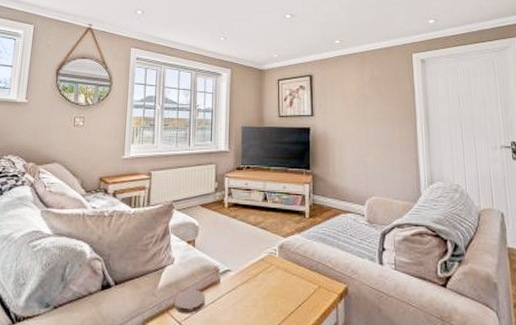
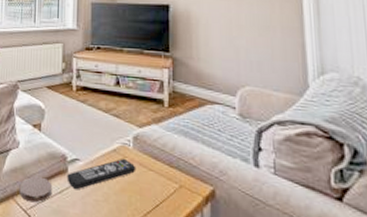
remote control: none [219,266,282,299] -> present [67,158,136,190]

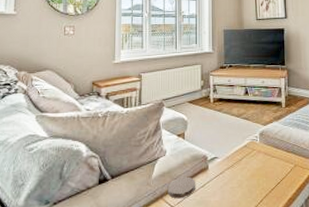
remote control: present [67,158,136,190] -> none [208,151,263,182]

